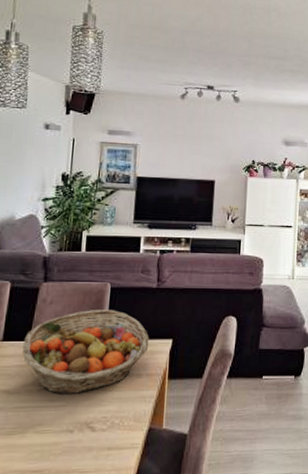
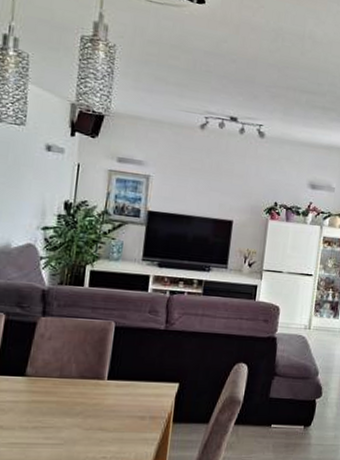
fruit basket: present [22,310,150,394] -> none [17,348,155,433]

